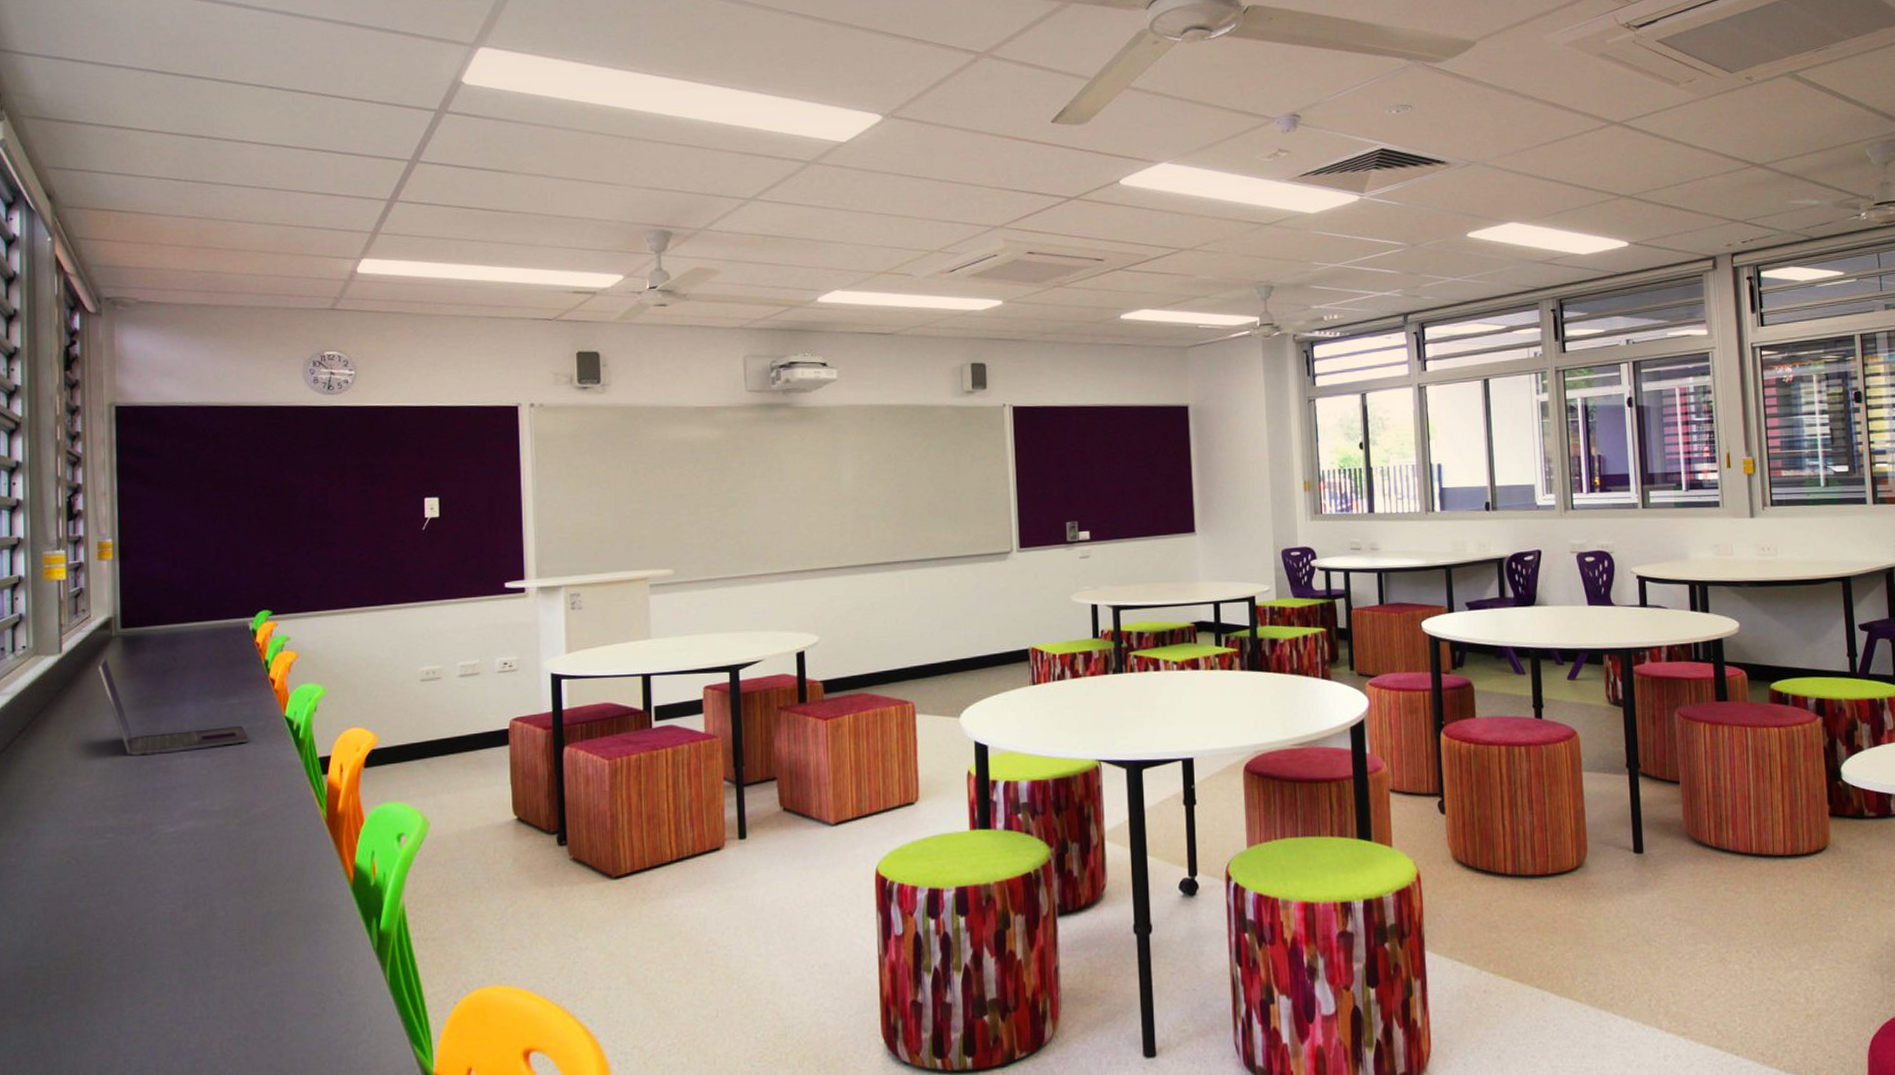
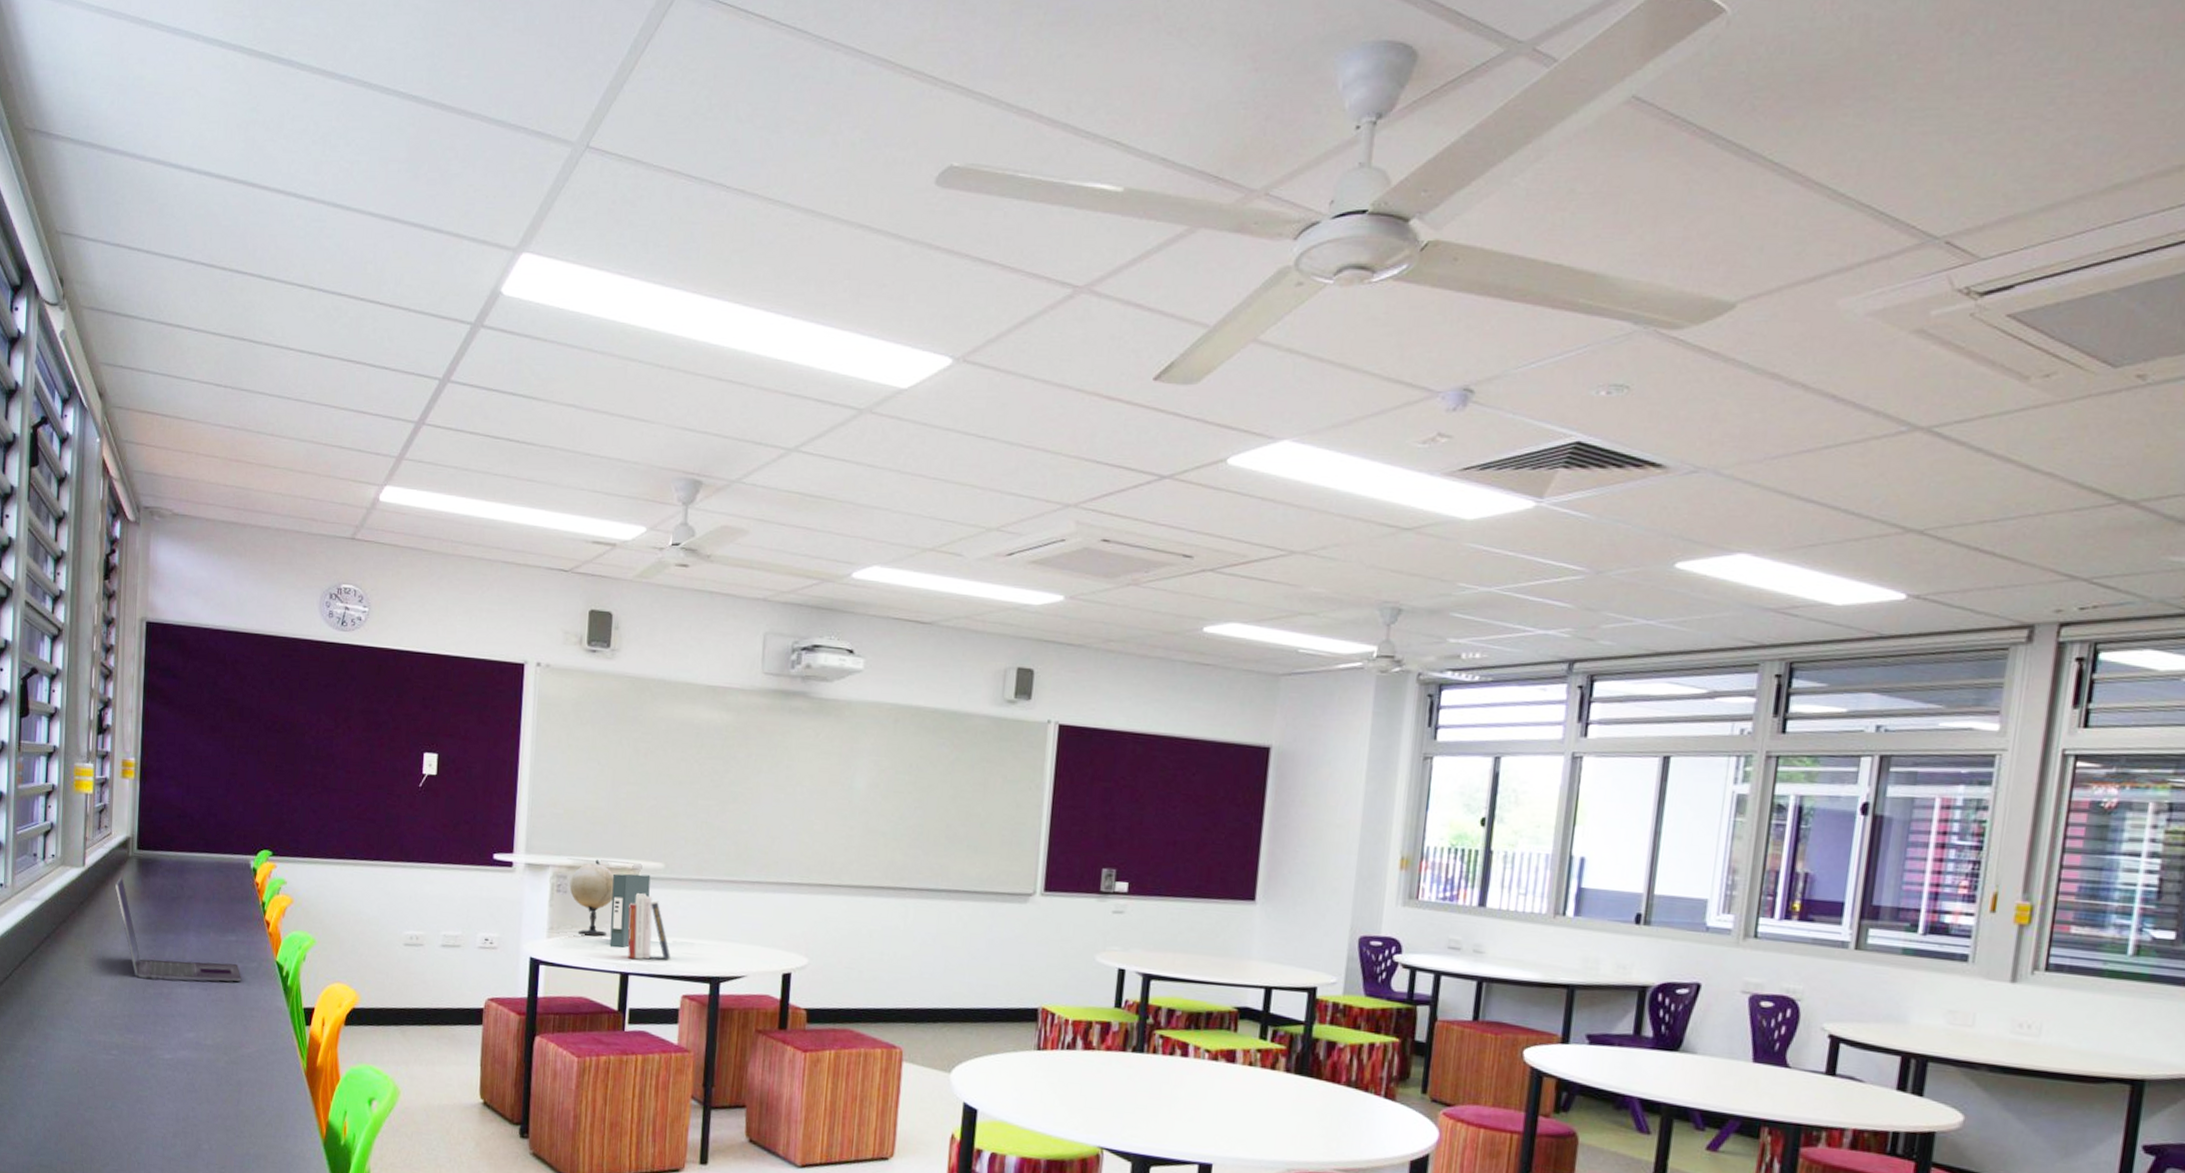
globe: none [583,574,627,646] -> present [569,859,614,937]
binder: none [624,582,662,653] -> present [609,873,651,949]
books: none [644,600,689,661] -> present [628,893,671,960]

